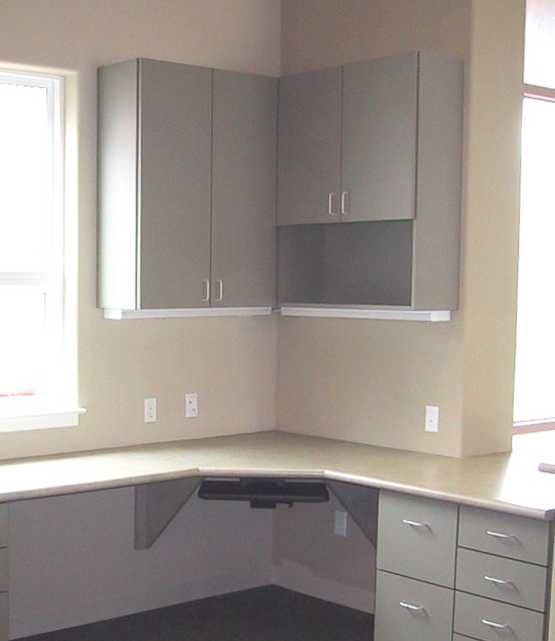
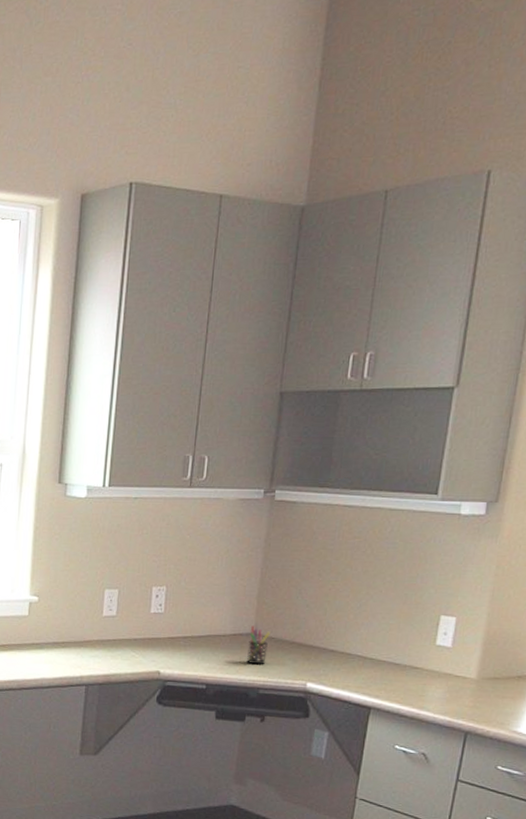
pen holder: none [272,423,289,458] -> present [247,626,270,665]

